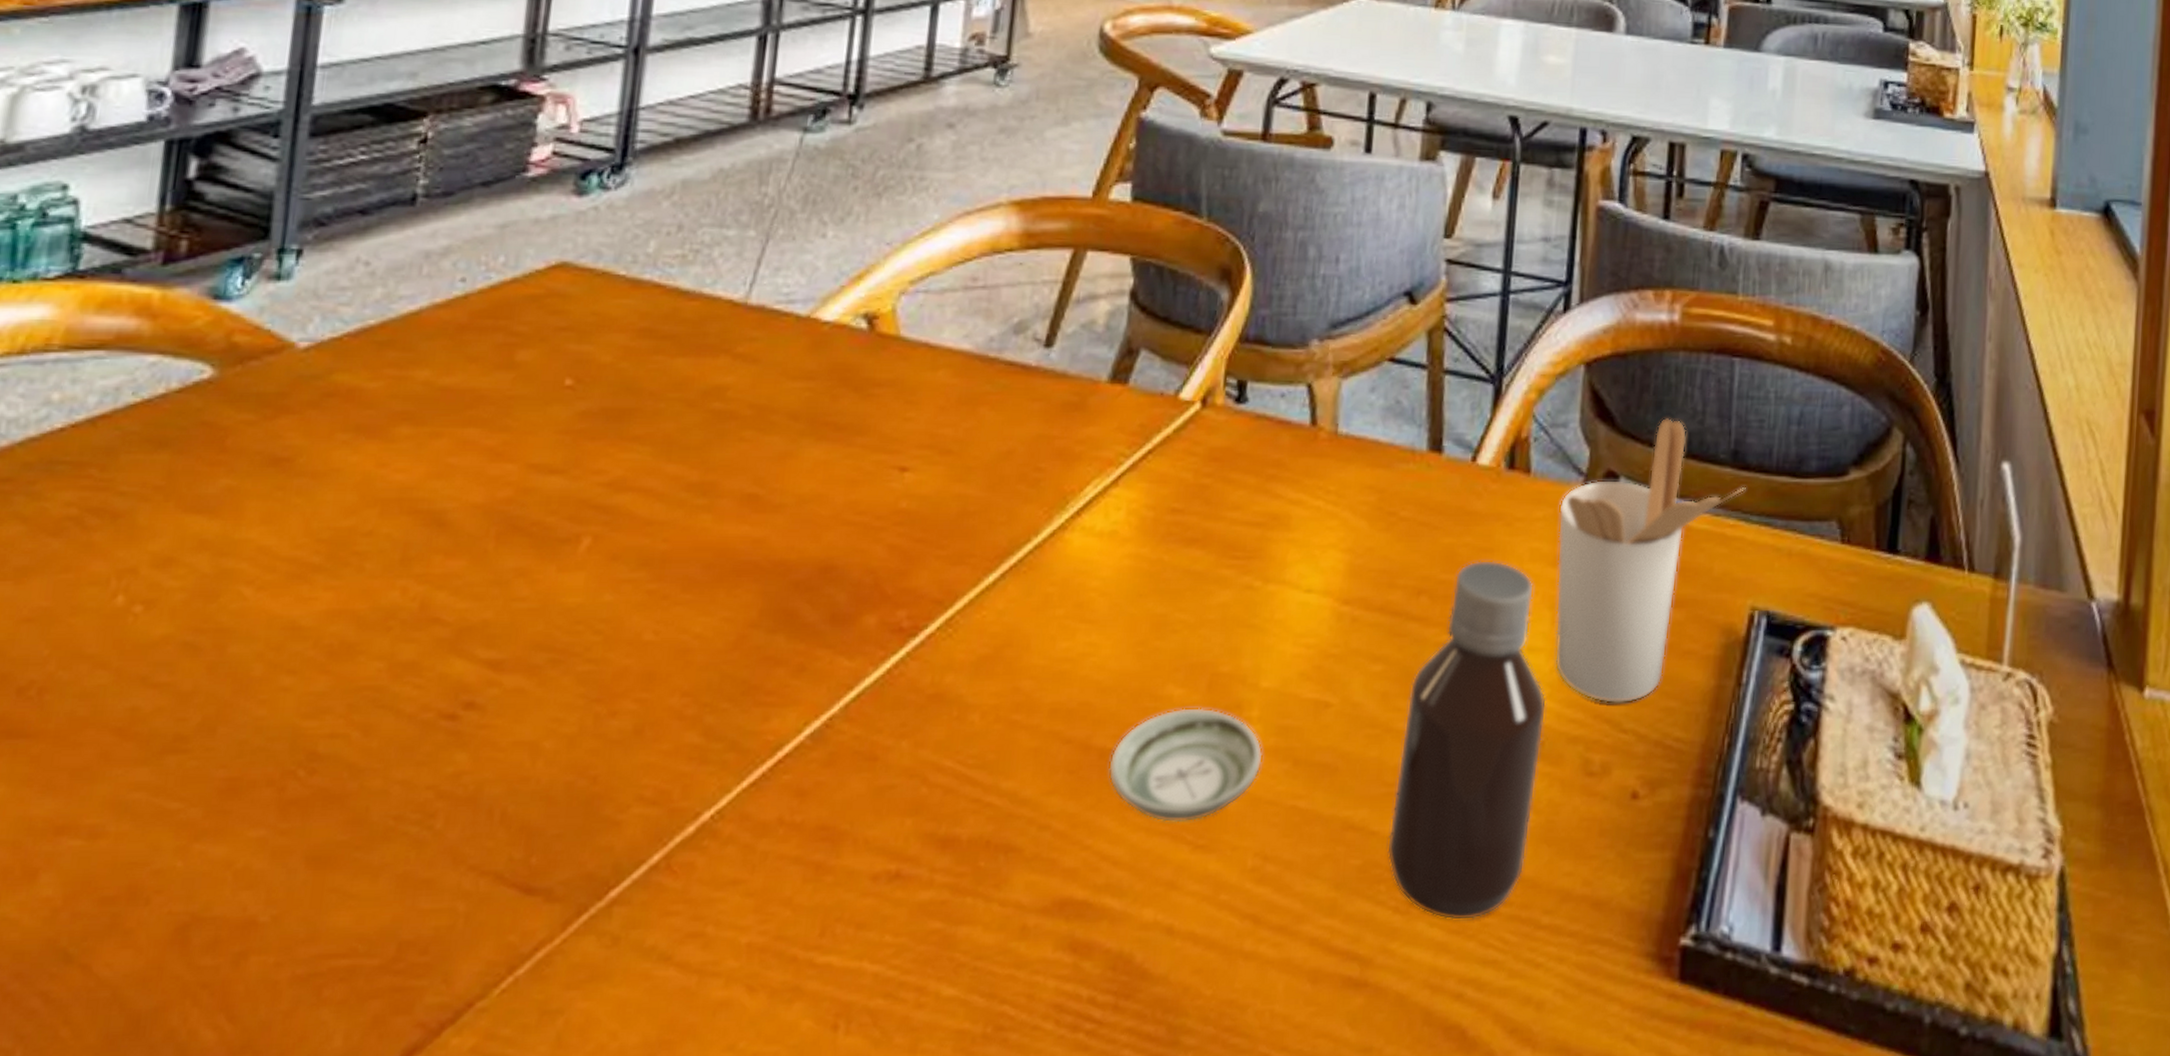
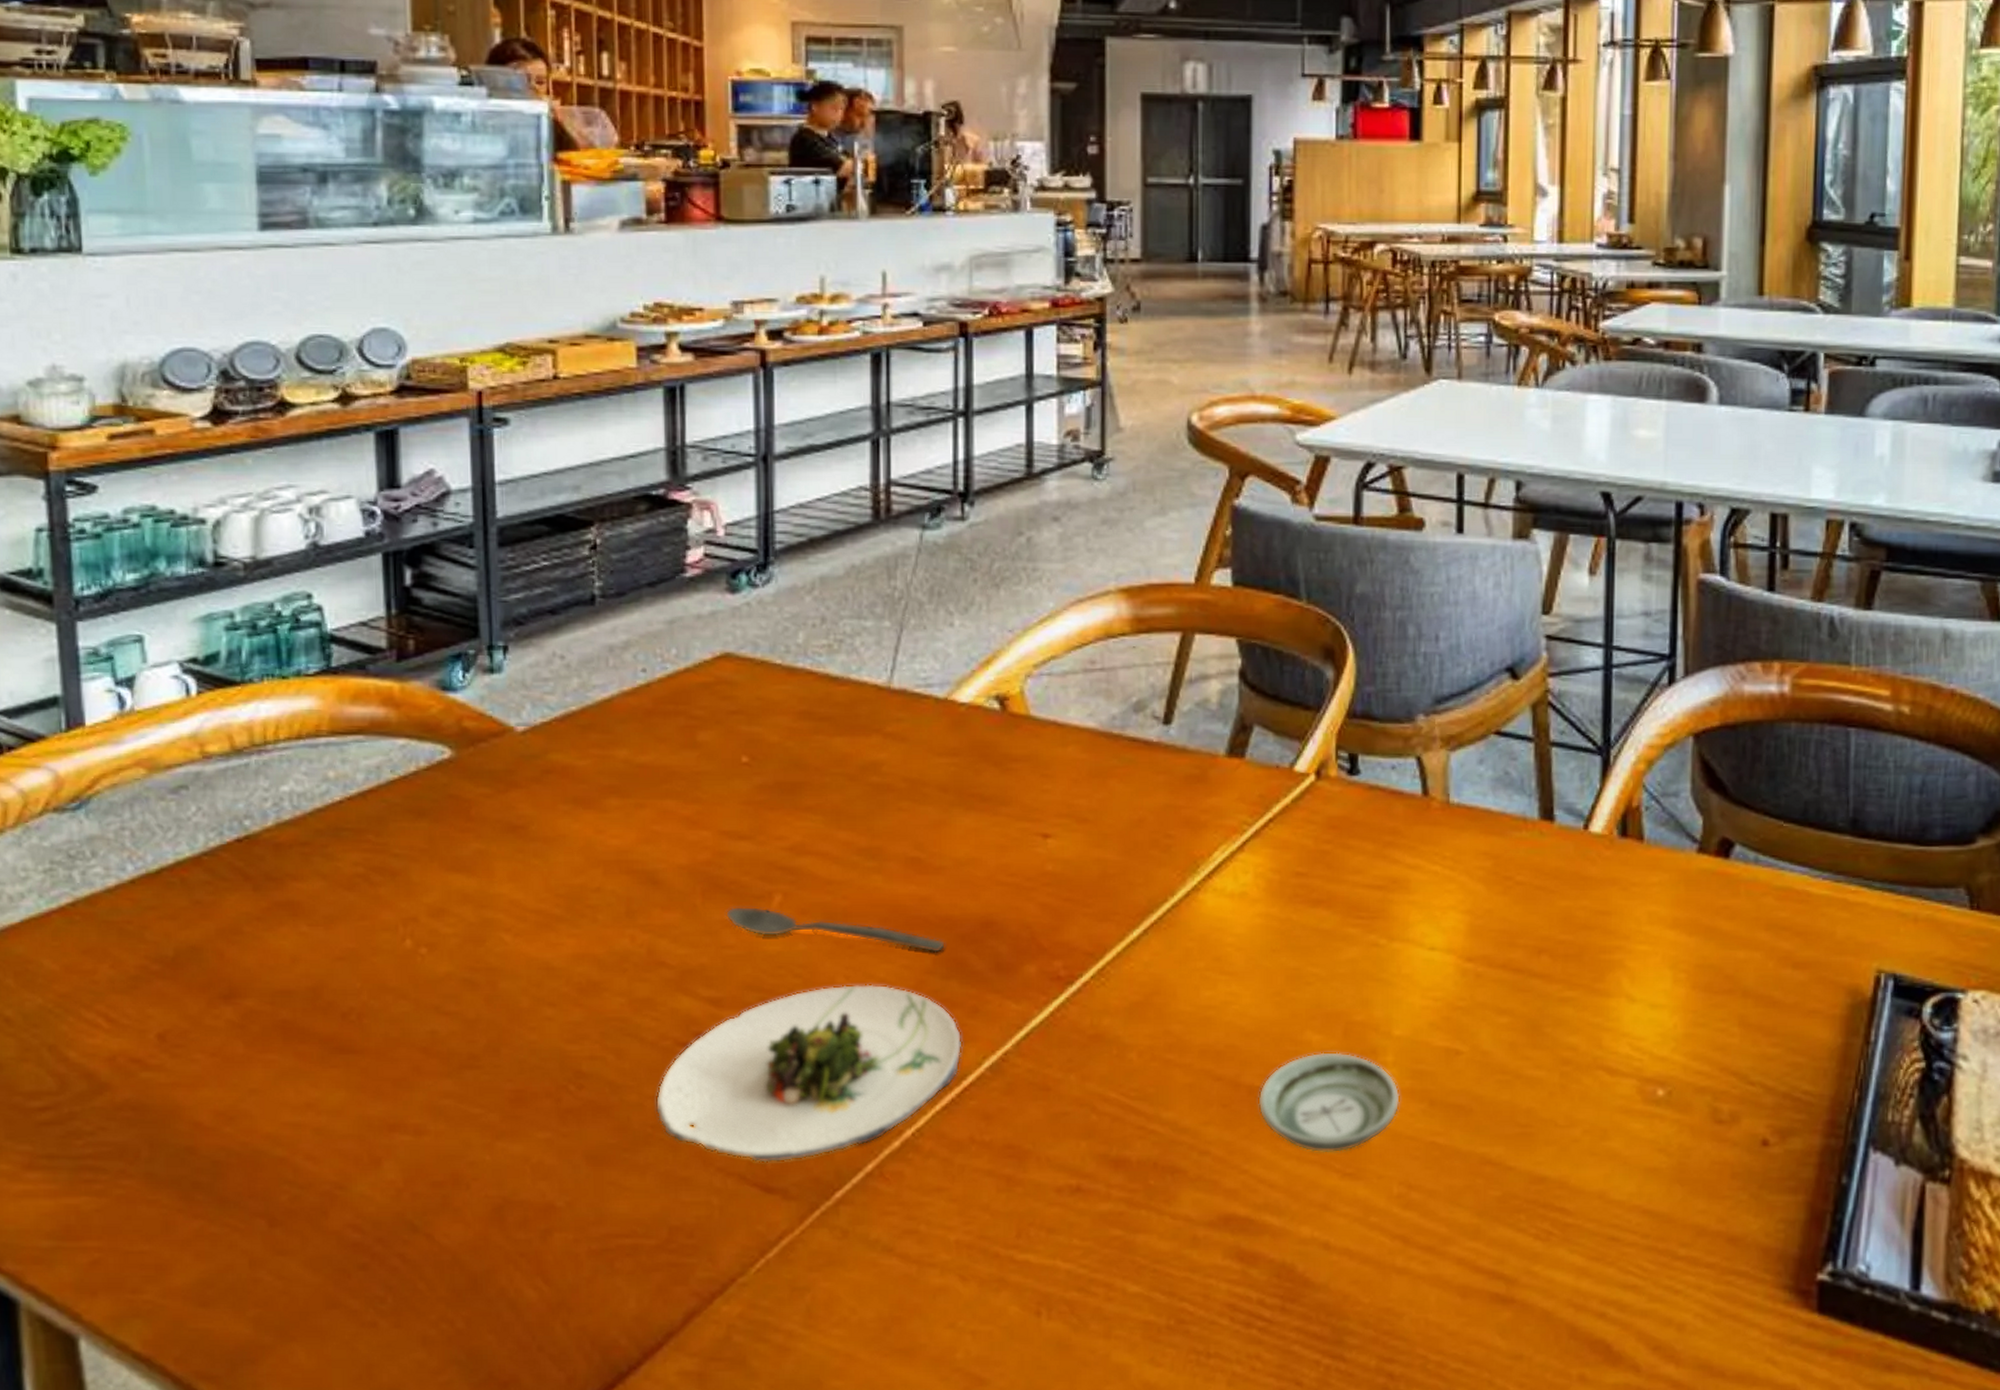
salad plate: none [402,640,783,858] -> present [655,984,963,1163]
spoon: none [521,551,776,603] -> present [726,906,945,953]
bottle: present [1387,561,1547,921] -> none [1525,923,1673,1249]
utensil holder: present [1554,417,1746,704] -> none [1674,786,1867,1058]

